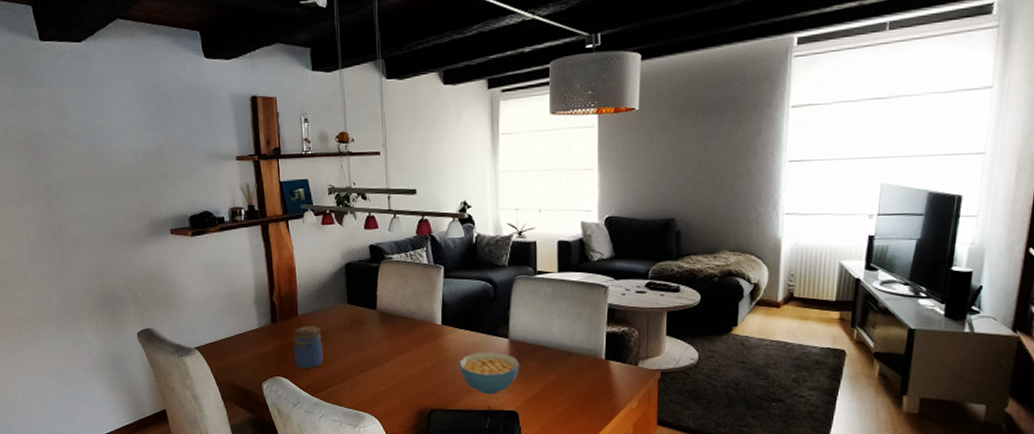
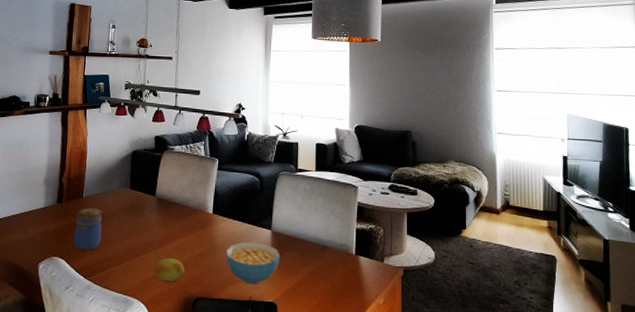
fruit: none [384,372,416,396] -> present [155,258,185,282]

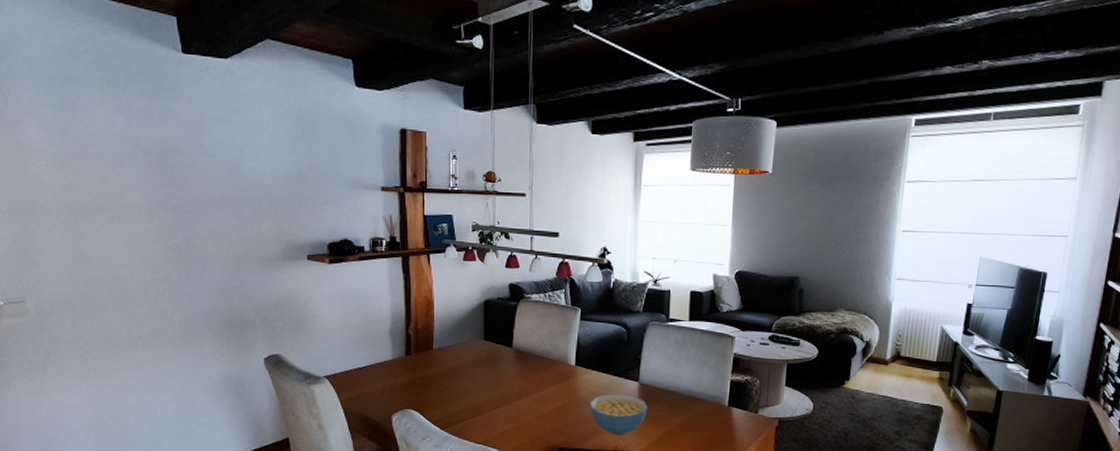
jar: present [74,208,103,251] -> none [427,360,456,403]
fruit: present [155,258,185,282] -> none [515,410,546,433]

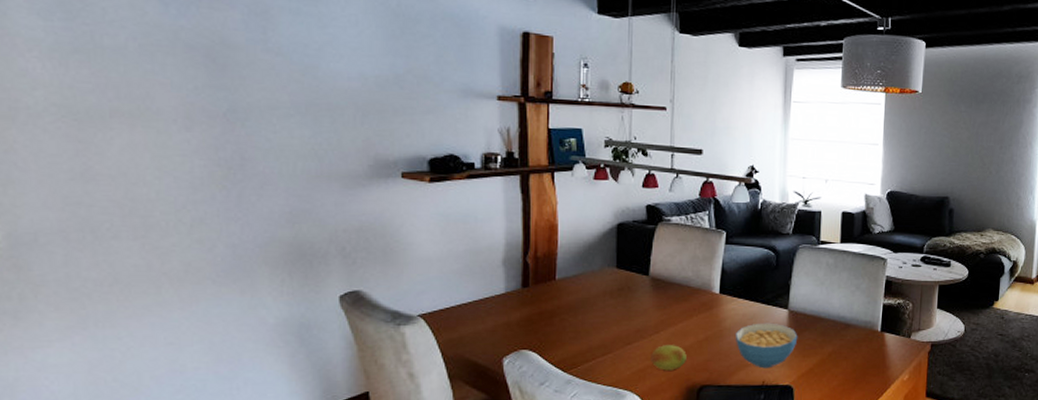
fruit: none [515,410,546,433] -> present [651,345,687,371]

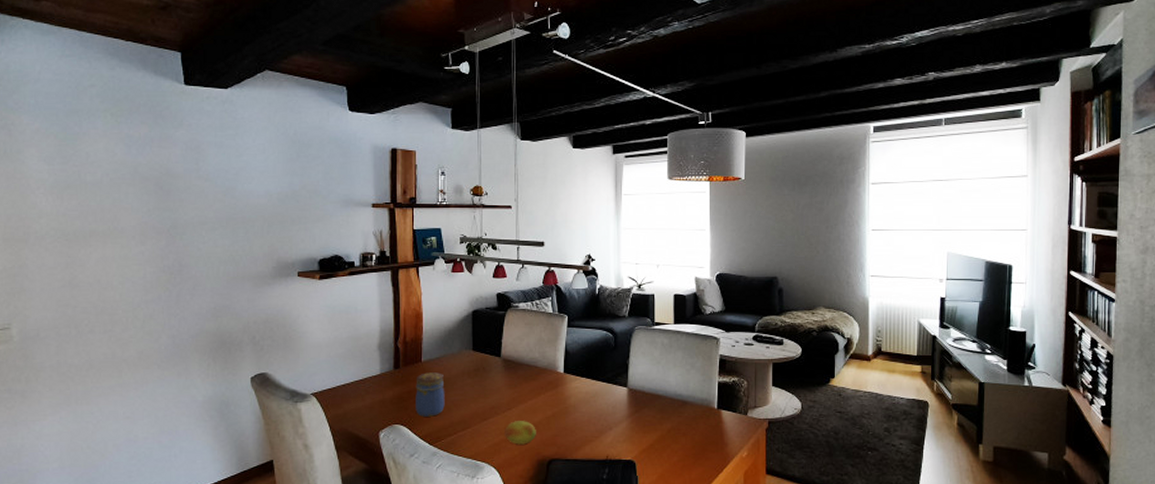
jar: none [547,292,583,341] -> present [415,372,445,417]
cereal bowl: present [735,323,798,369] -> none [579,400,638,444]

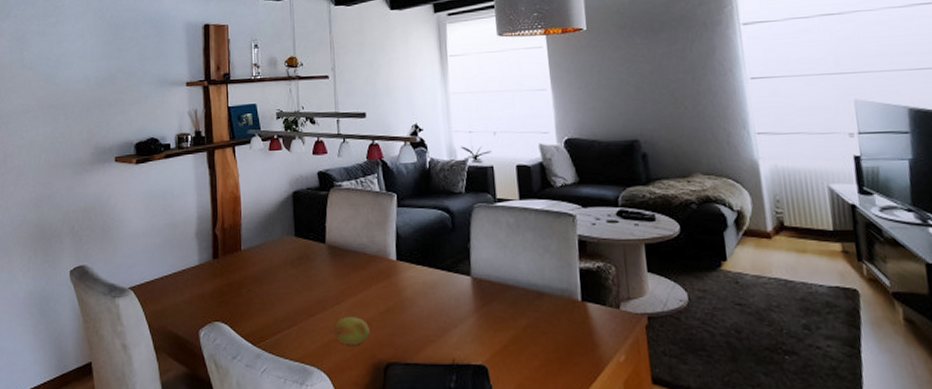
jar: present [415,372,445,417] -> none [235,262,268,313]

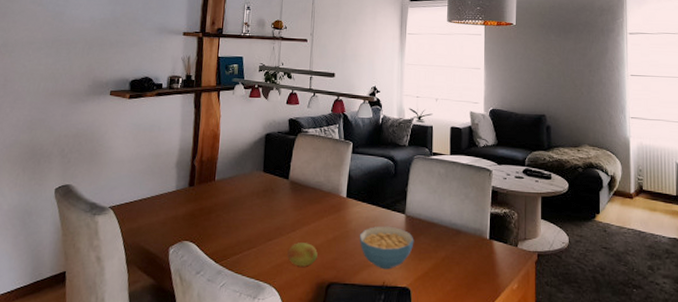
cereal bowl: none [417,292,486,345] -> present [359,226,414,270]

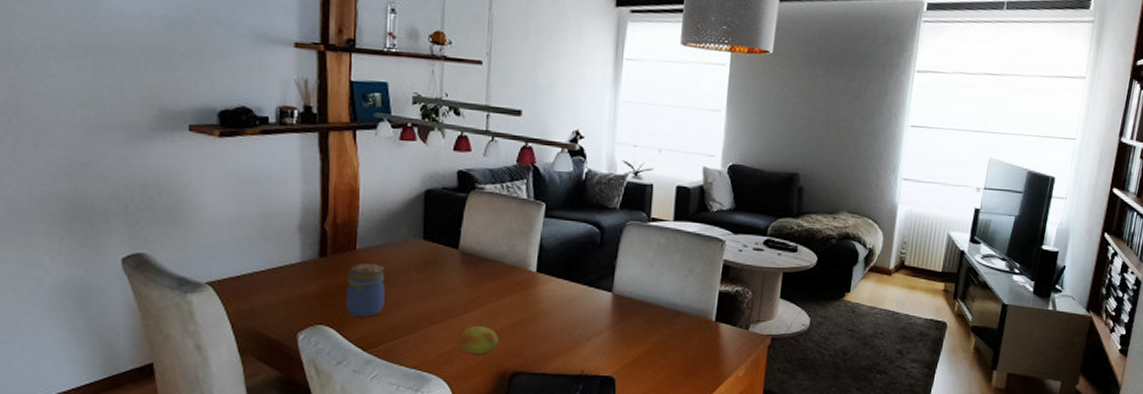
jar: none [205,191,235,235] -> present [346,263,386,317]
cereal bowl: present [359,226,414,270] -> none [552,306,623,357]

